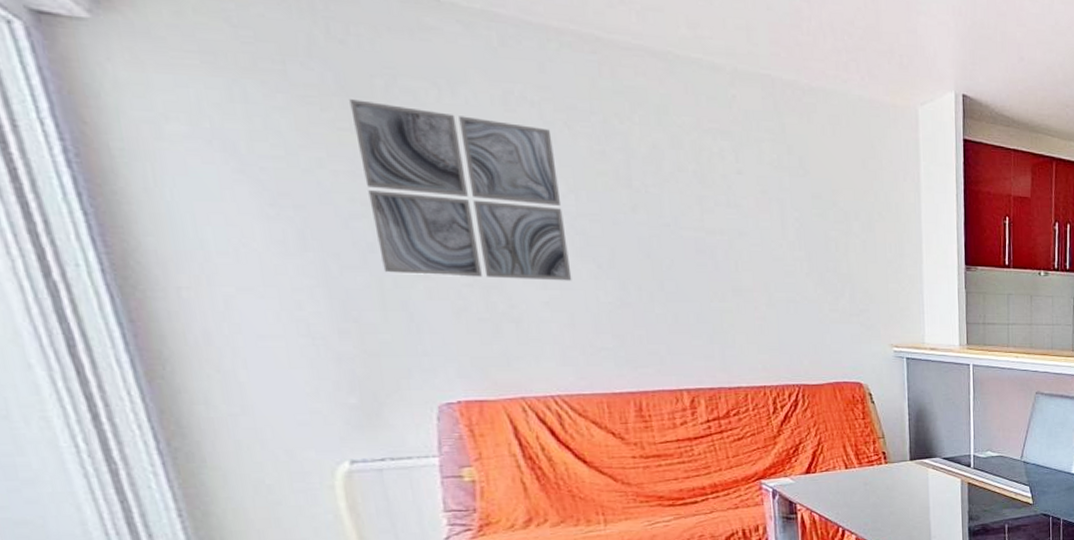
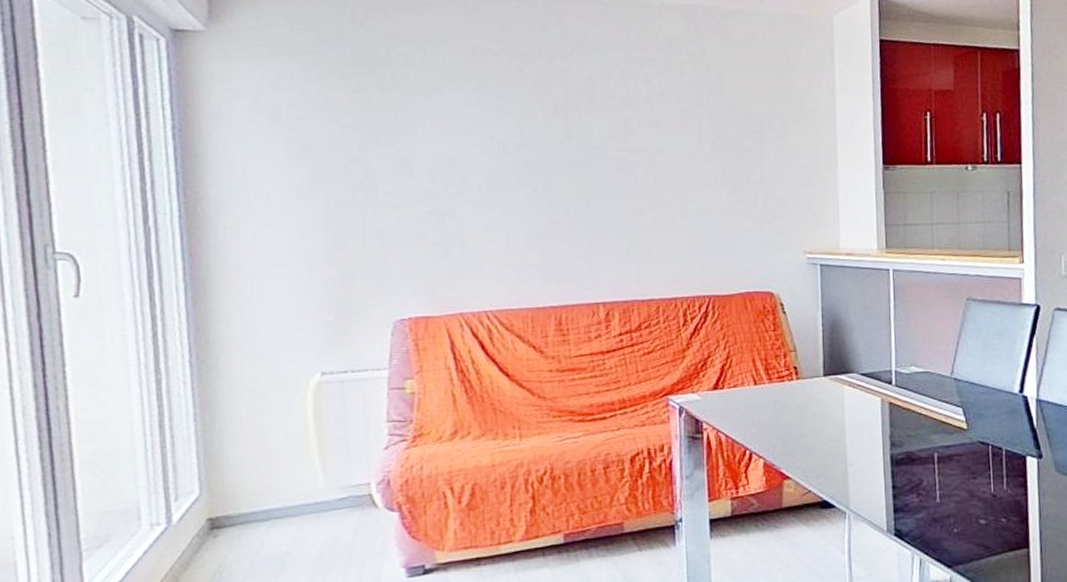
wall art: present [349,99,572,281] -> none [360,67,511,207]

